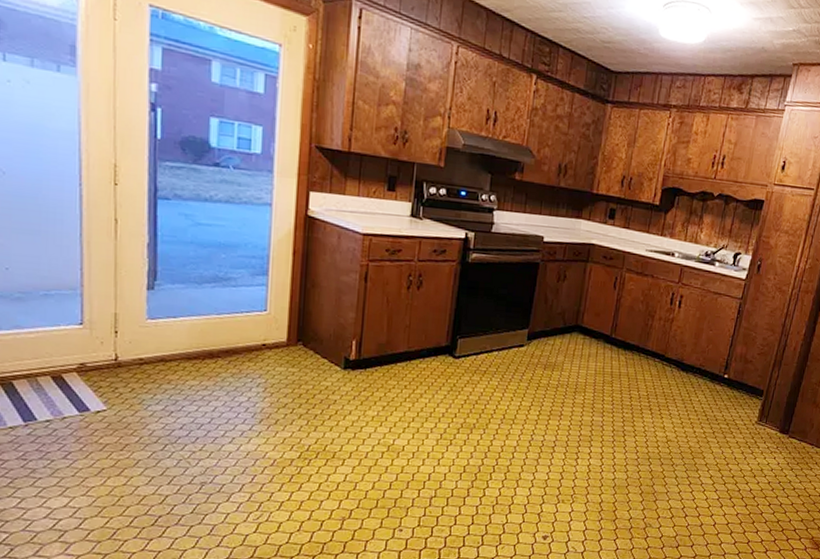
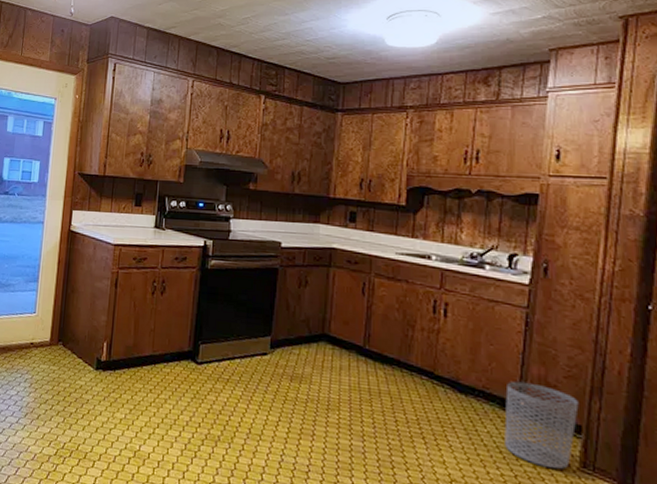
waste bin: none [709,359,765,424] -> present [504,381,579,469]

